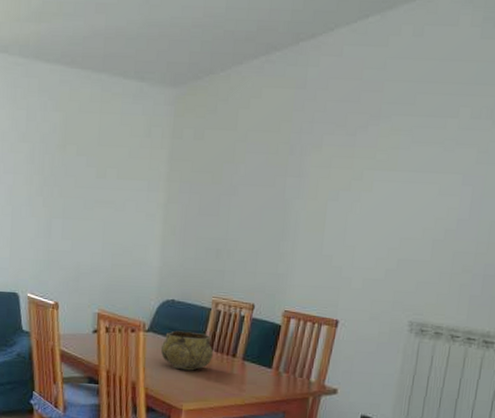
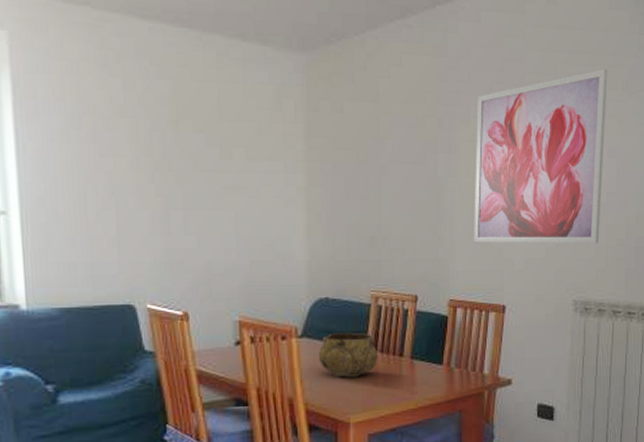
wall art: none [314,98,472,269] -> present [474,68,608,244]

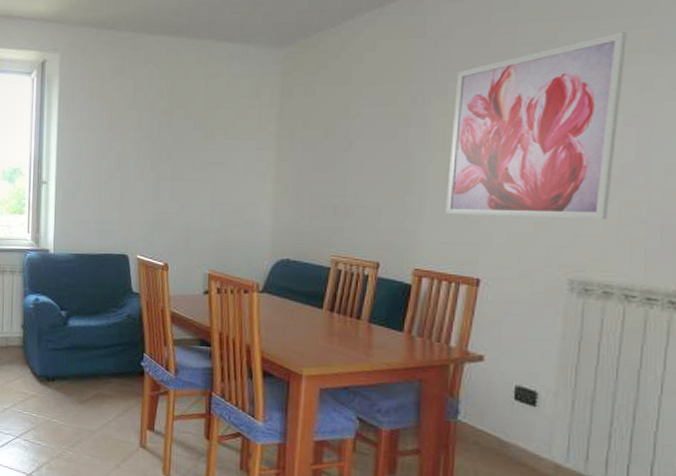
decorative bowl: present [318,332,378,378] -> none [276,291,335,334]

